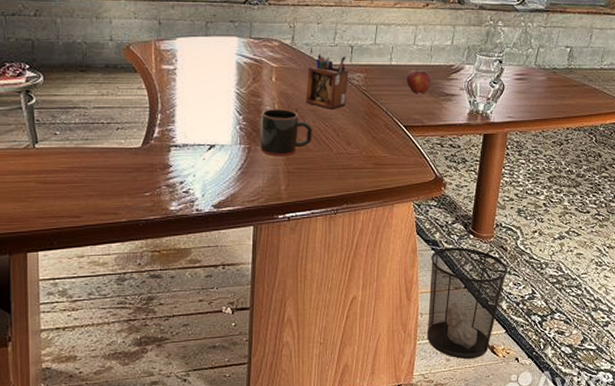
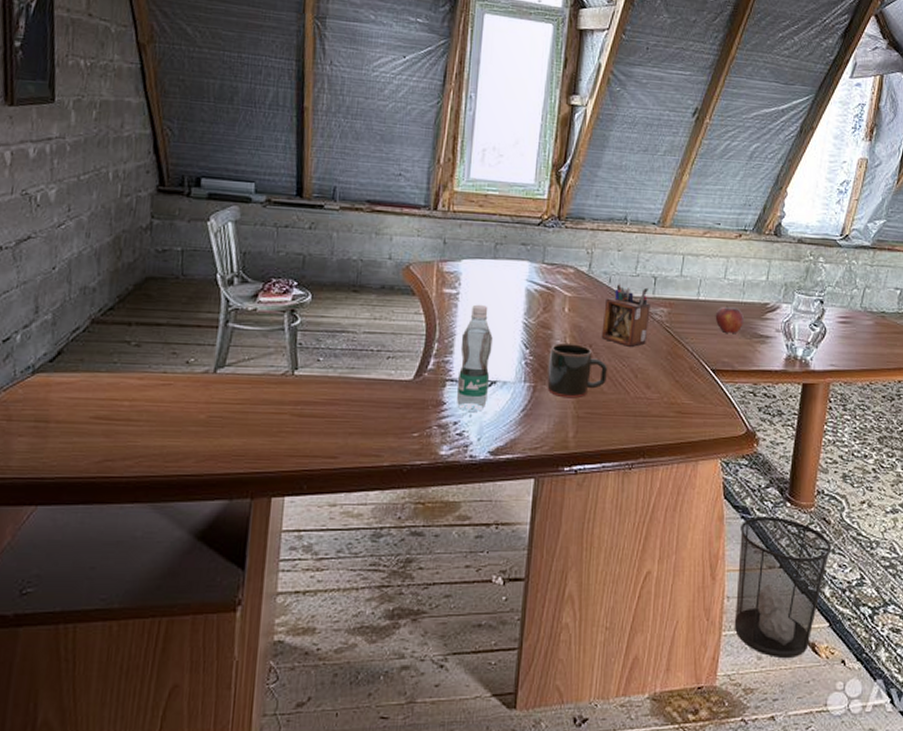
bottle: none [181,78,209,172] -> present [457,304,493,412]

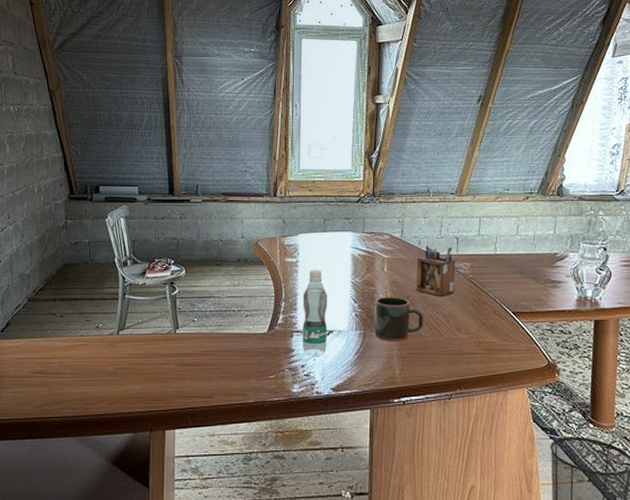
fruit: present [715,304,745,333] -> none [511,257,538,280]

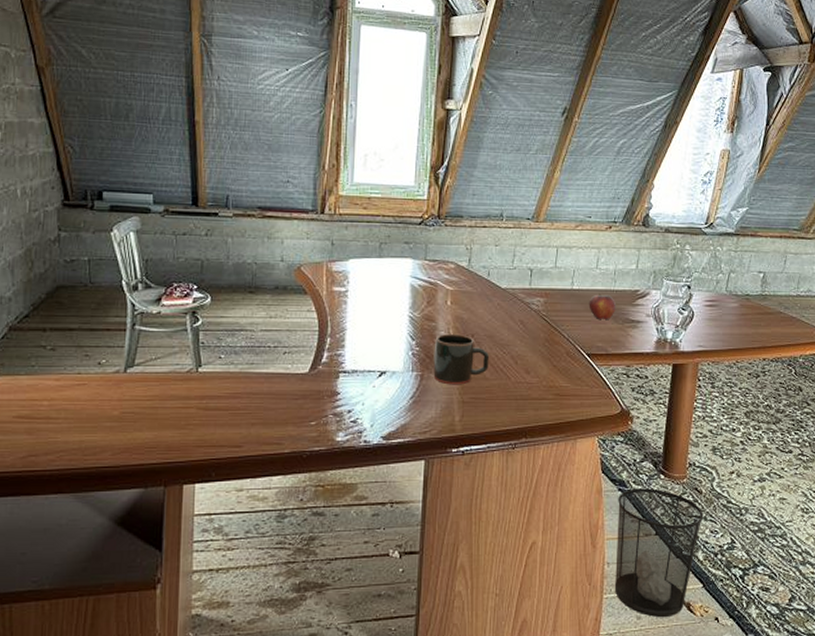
bottle: present [302,269,328,356] -> none [350,300,381,400]
desk organizer: present [416,244,456,297] -> none [482,276,528,335]
fruit: none [511,257,538,280] -> present [589,293,617,319]

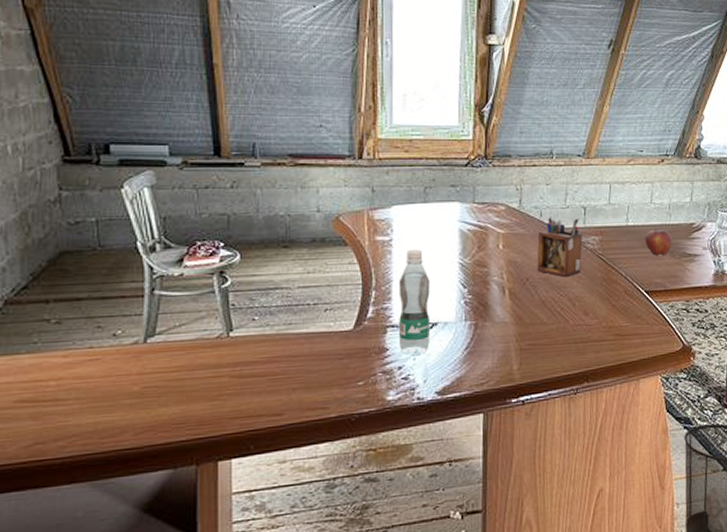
bottle: none [350,300,381,400] -> present [398,249,431,355]
mug: present [433,333,489,385] -> none [487,278,546,333]
desk organizer: none [482,276,528,335] -> present [537,216,583,277]

